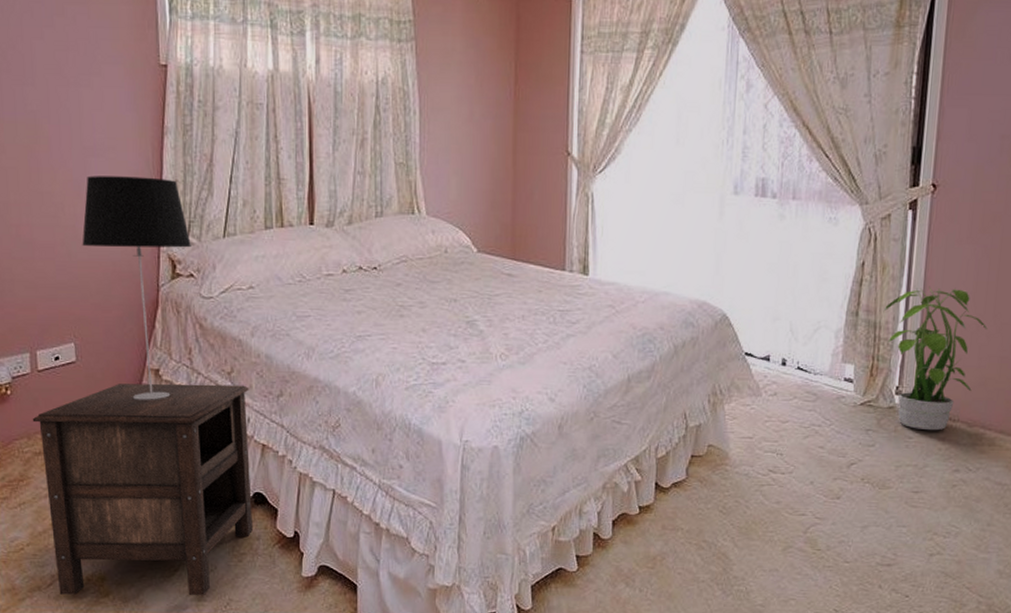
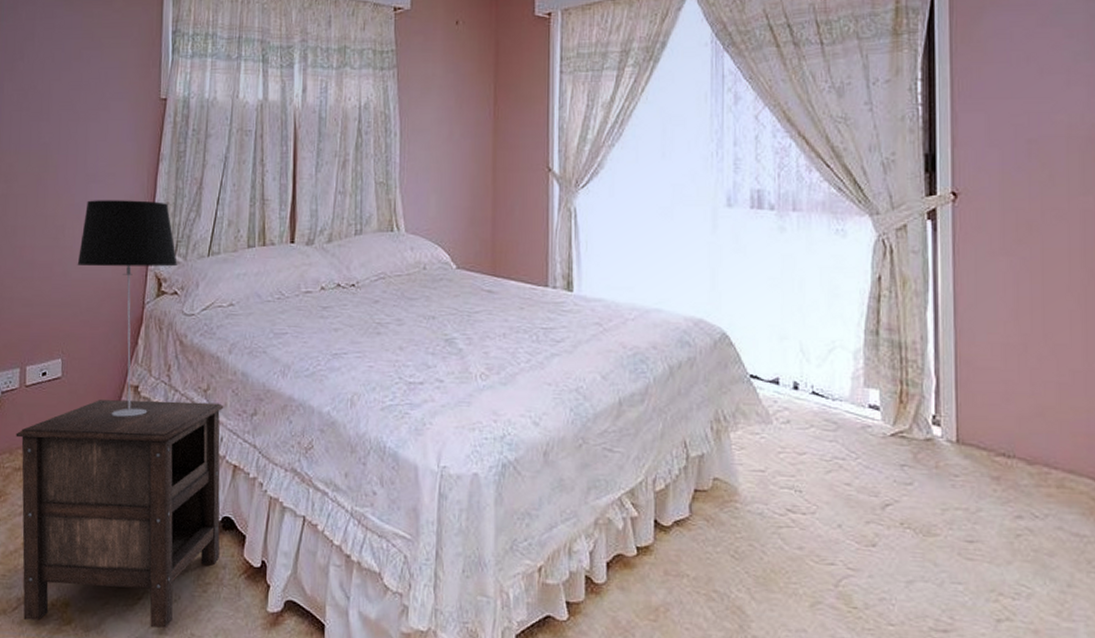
potted plant: present [883,285,988,431] -> none [908,301,1038,469]

